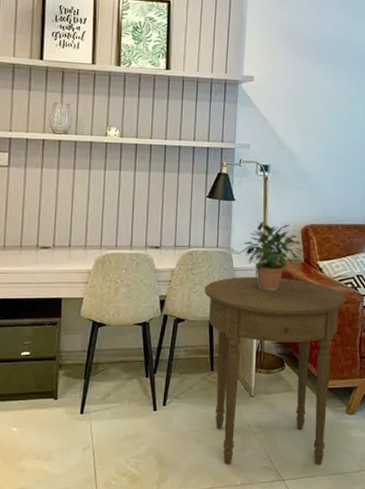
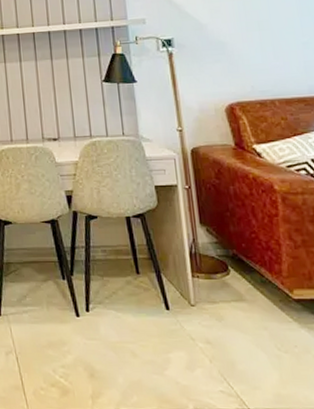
side table: present [204,277,345,466] -> none [115,166,302,396]
potted plant: present [239,220,305,291] -> none [151,102,235,182]

